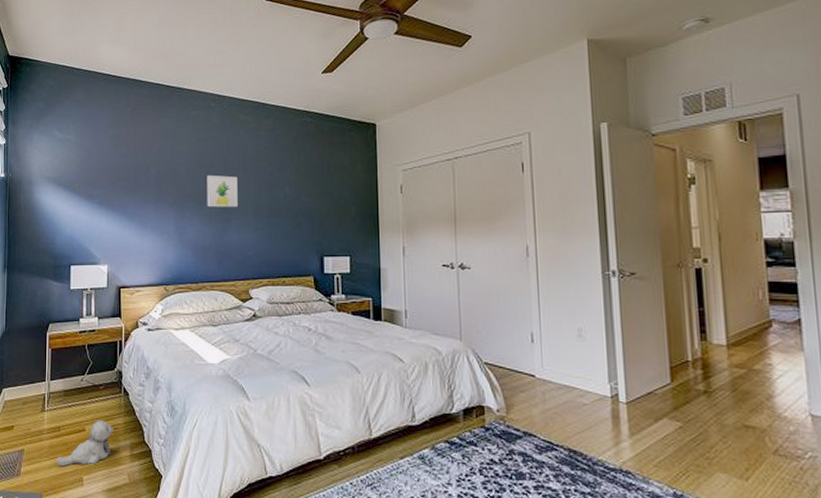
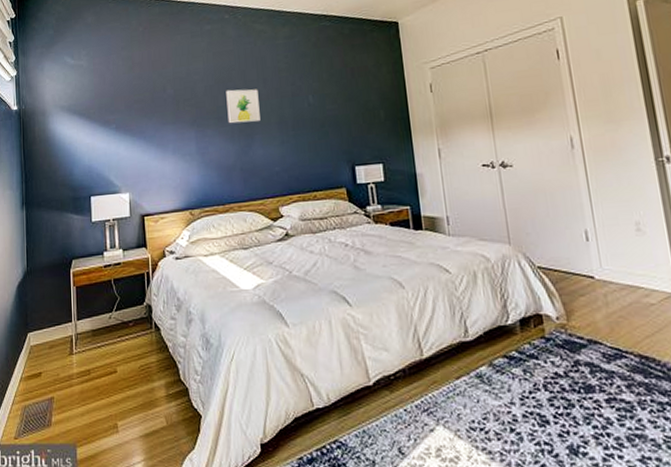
plush toy: present [56,419,113,467] -> none [88,359,146,413]

